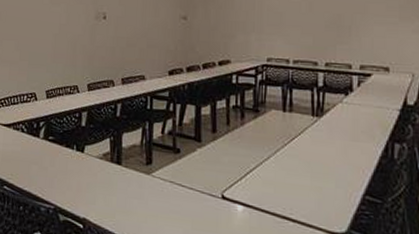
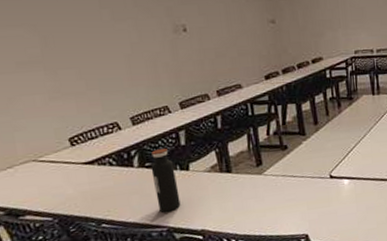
water bottle: none [51,124,72,190] -> present [150,148,181,212]

